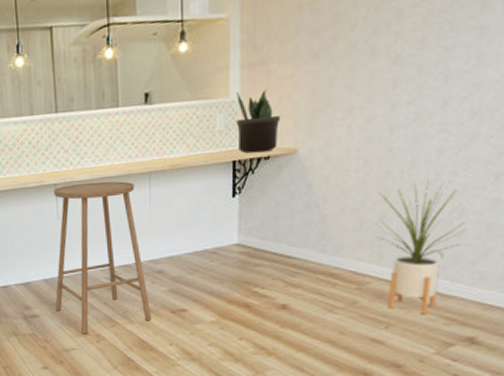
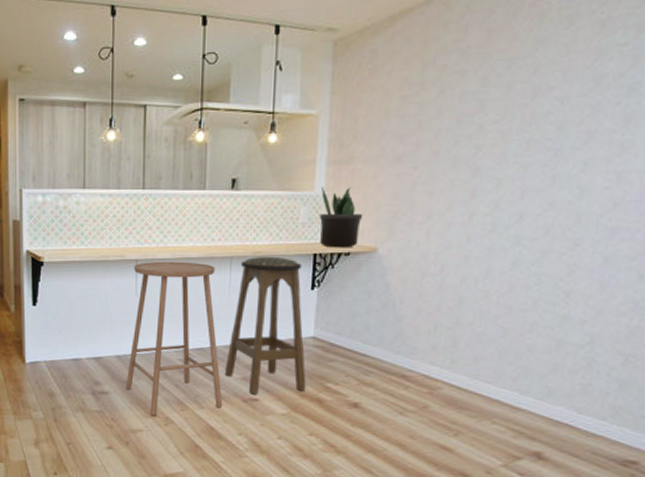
stool: none [151,167,233,306] -> present [224,256,306,395]
house plant: present [376,179,471,314] -> none [449,290,540,425]

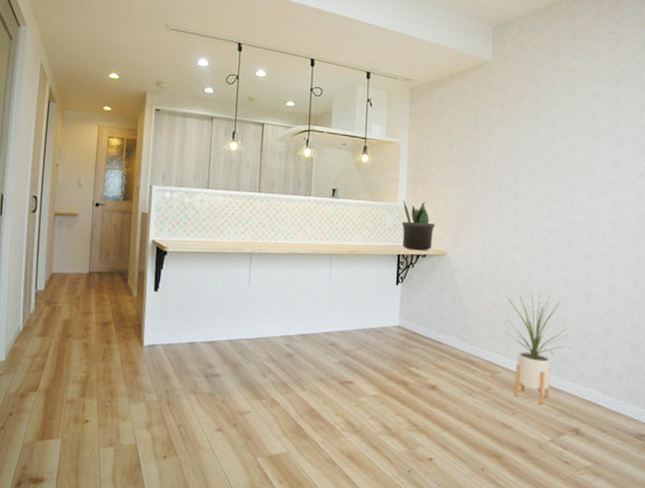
stool: present [126,261,223,416] -> none [236,255,323,398]
stool: present [224,256,306,395] -> none [324,254,393,378]
house plant: none [449,290,540,425] -> present [504,290,572,405]

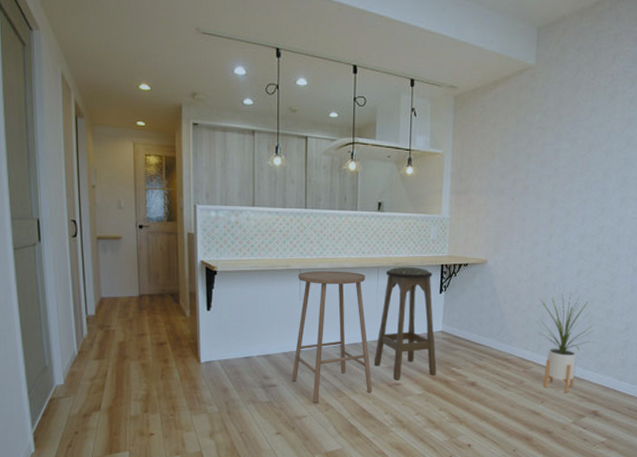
stool: none [236,255,323,398] -> present [292,270,373,403]
stool: none [324,254,393,378] -> present [374,266,437,380]
planter: present [402,199,435,251] -> none [446,211,477,260]

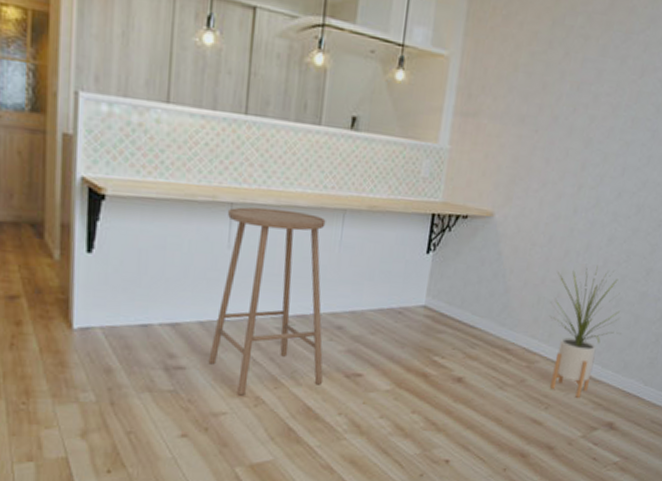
stool: present [374,266,437,380] -> none [327,211,419,369]

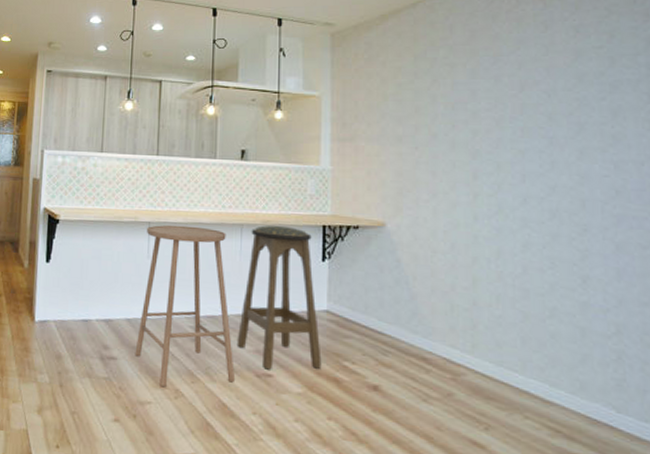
stool: none [327,211,419,369] -> present [236,225,322,370]
house plant: present [549,265,621,398] -> none [468,272,566,420]

